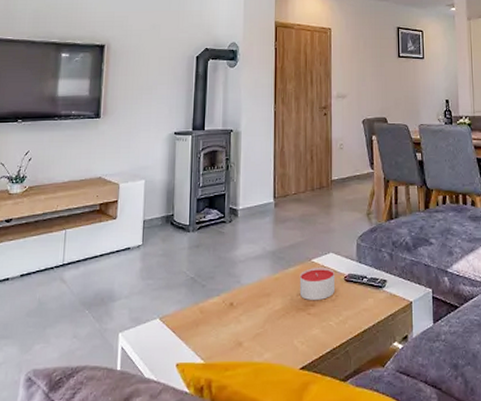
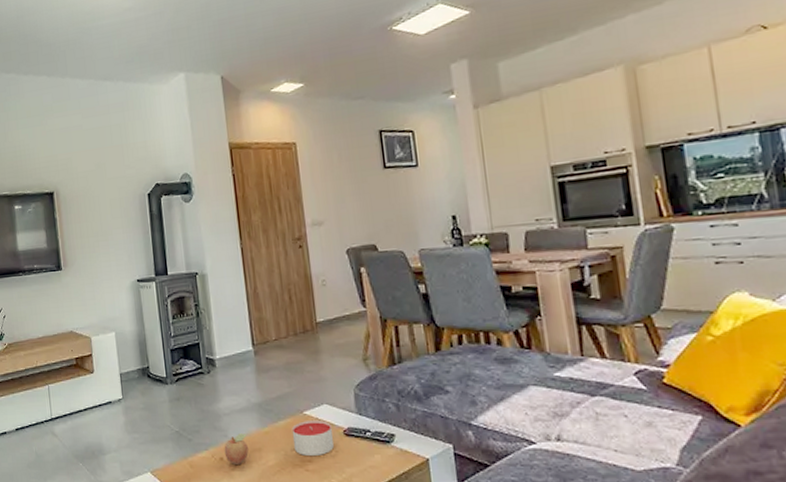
fruit: none [235,280,258,309] -> present [224,433,249,464]

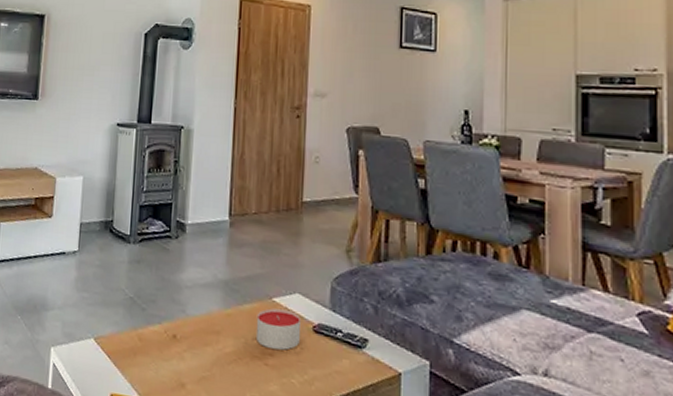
fruit: present [224,433,249,464] -> none [179,311,206,346]

